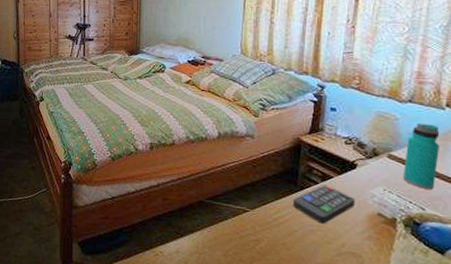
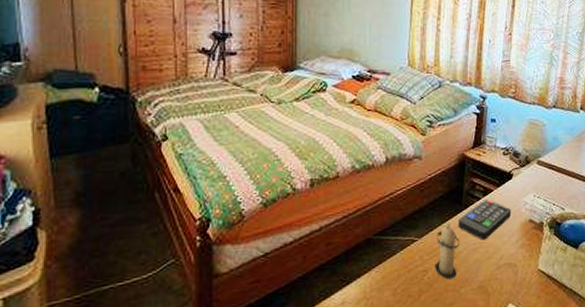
candle: none [268,201,295,255] -> present [435,223,460,280]
water bottle: present [403,124,440,189] -> none [549,128,576,190]

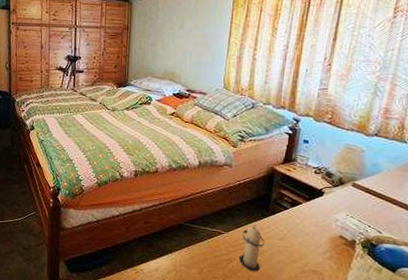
remote control: present [458,199,512,240] -> none [263,210,321,245]

